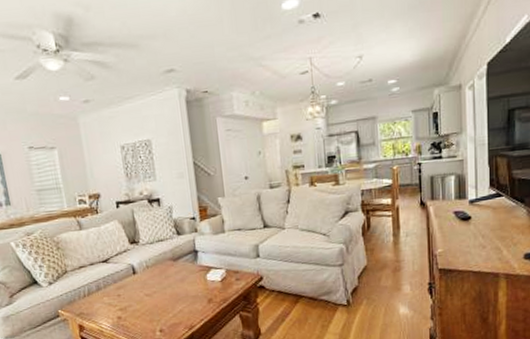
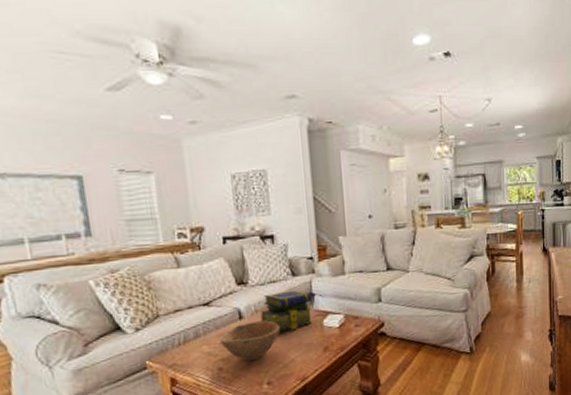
bowl: none [117,275,168,311] -> present [219,320,280,361]
stack of books: none [151,247,197,285] -> present [261,290,312,332]

